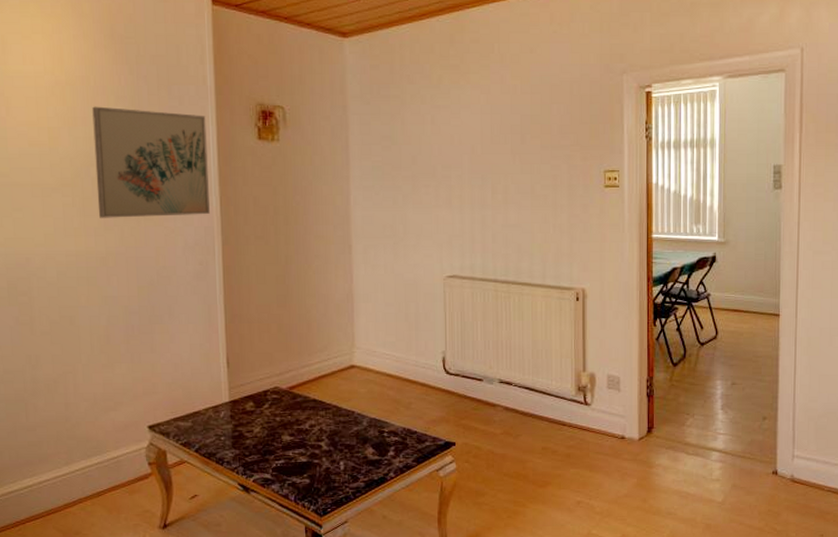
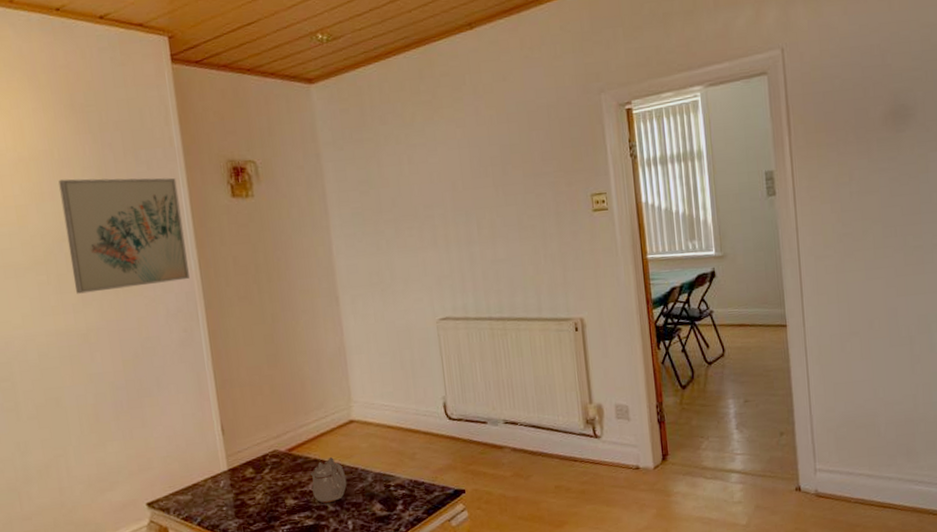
teapot: none [308,399,343,443] -> present [310,457,347,504]

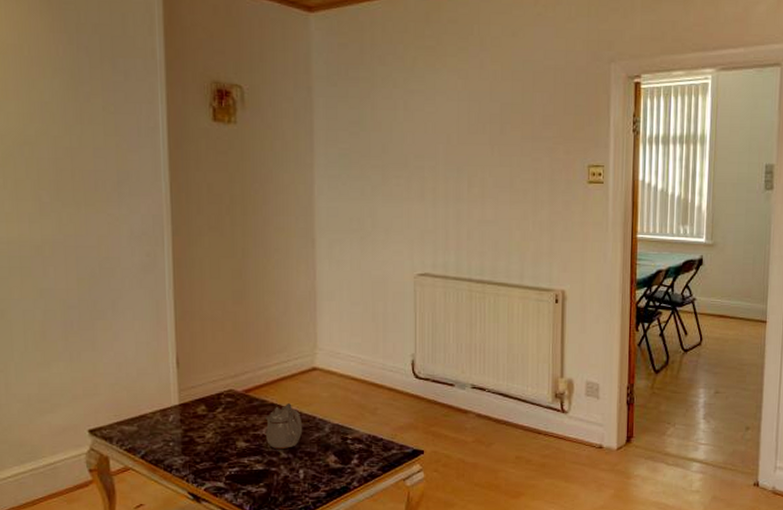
wall art: present [59,177,190,294] -> none [26,78,159,203]

